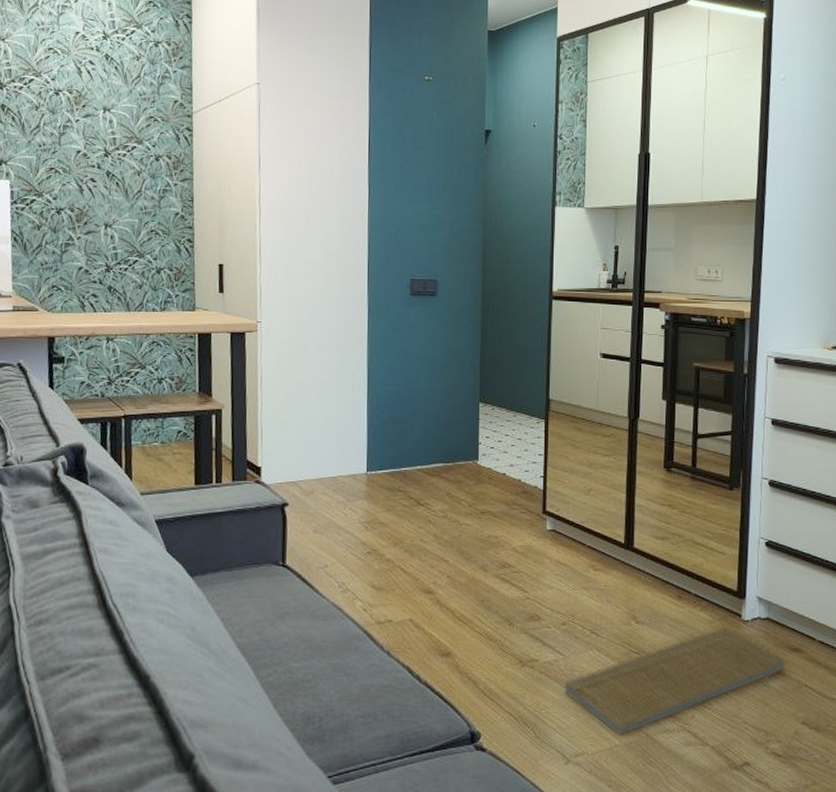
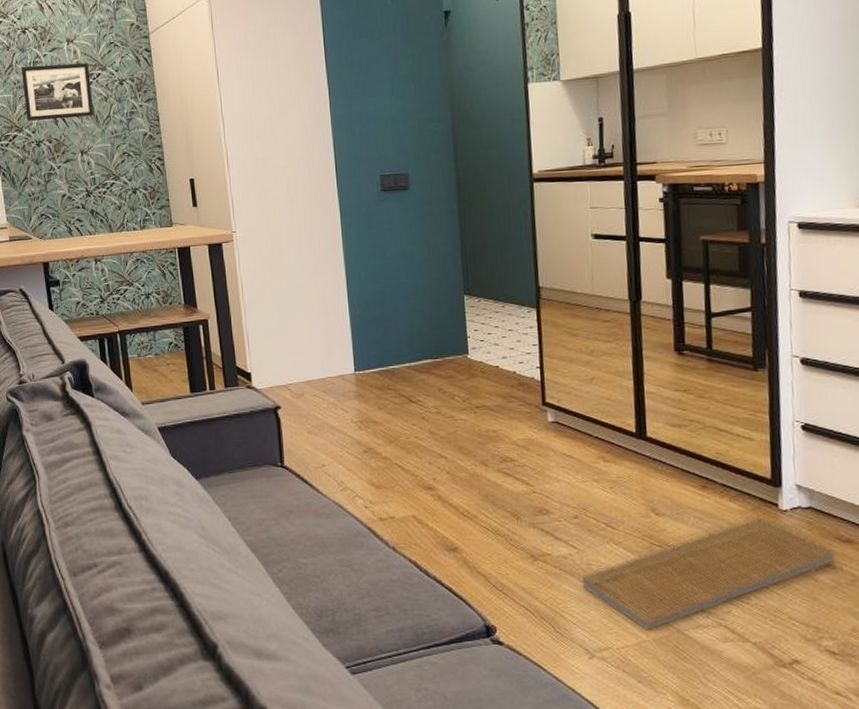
picture frame: none [48,129,125,189] -> present [21,63,94,121]

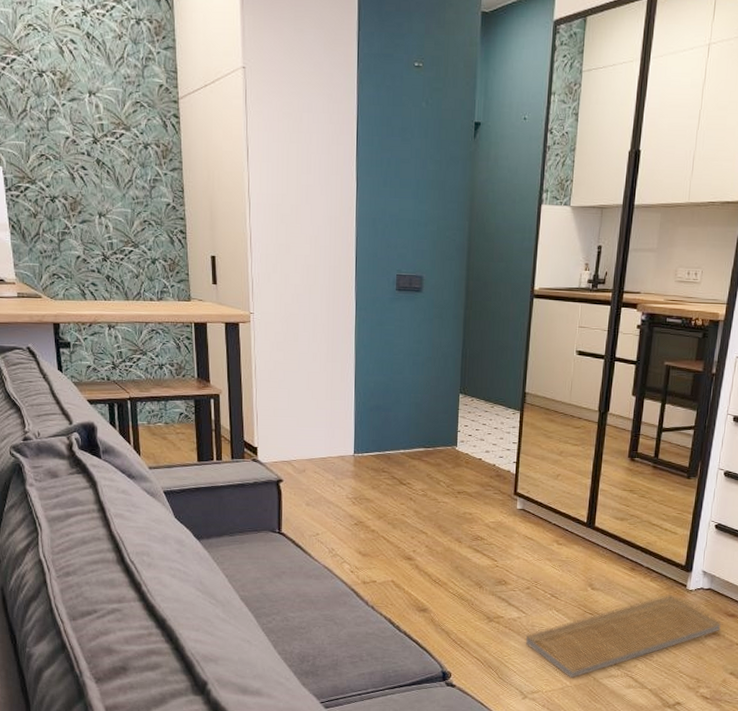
picture frame: present [21,63,94,121] -> none [36,113,114,178]

